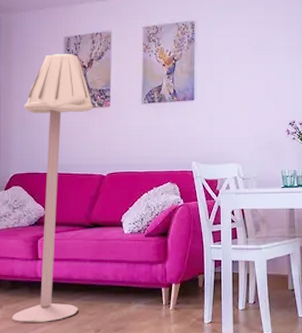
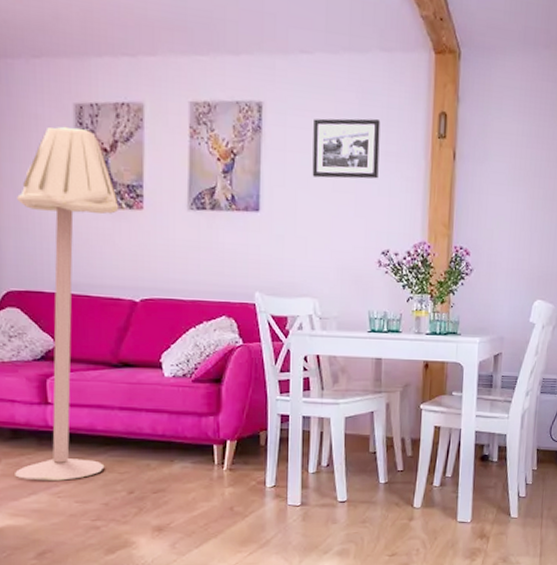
picture frame: none [232,24,283,71] -> present [312,118,381,179]

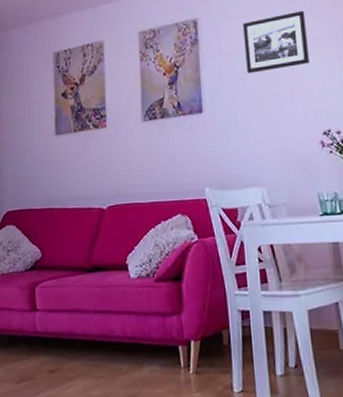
floor lamp: present [13,126,120,481] -> none [10,70,88,386]

